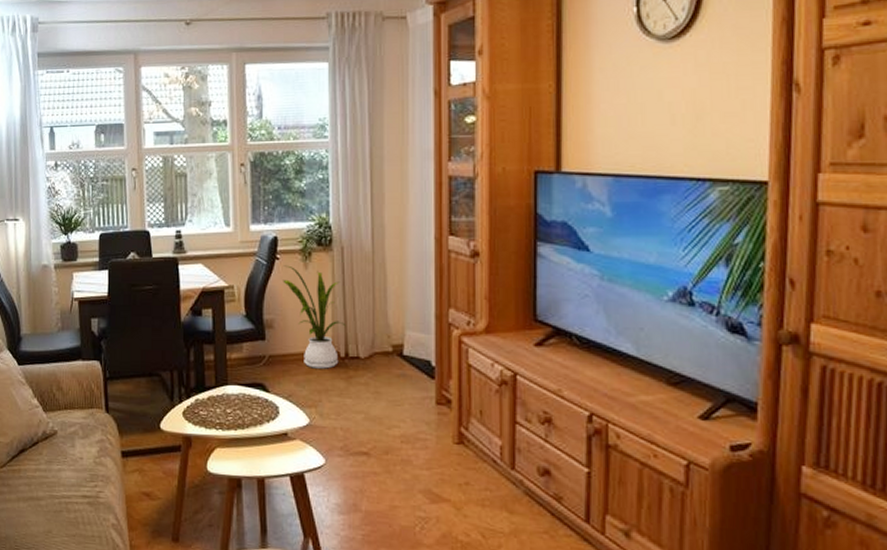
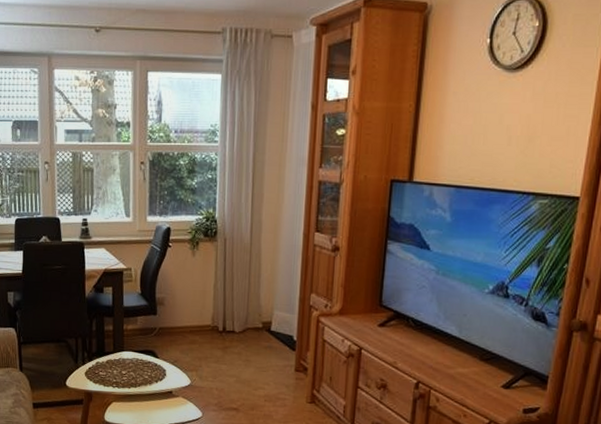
house plant: present [283,265,346,369] -> none [173,252,225,340]

